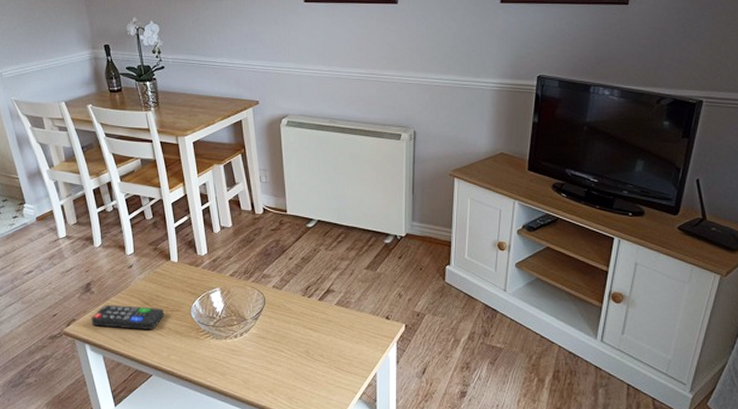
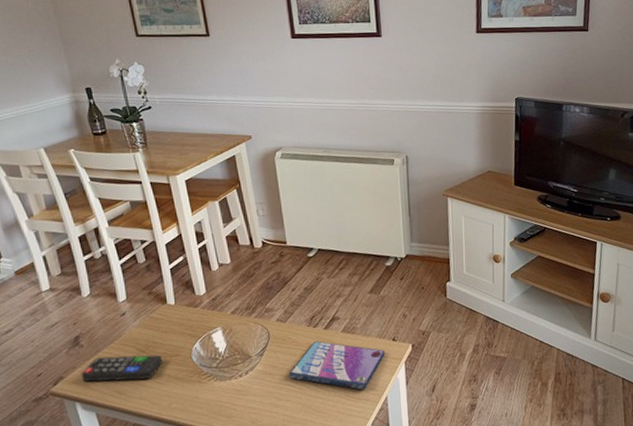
video game case: none [281,311,377,364] -> present [288,341,385,390]

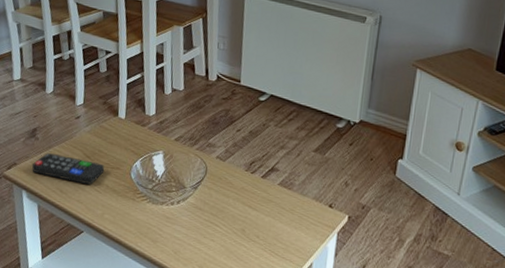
video game case: present [288,341,385,390] -> none [217,187,319,250]

